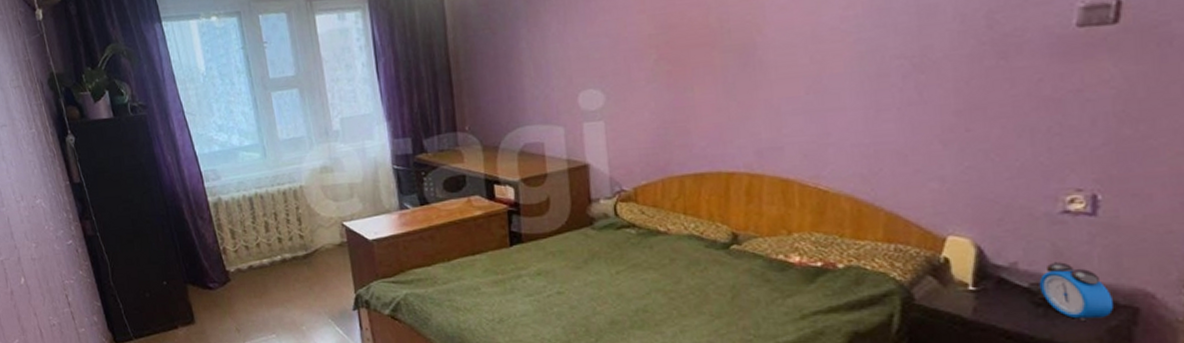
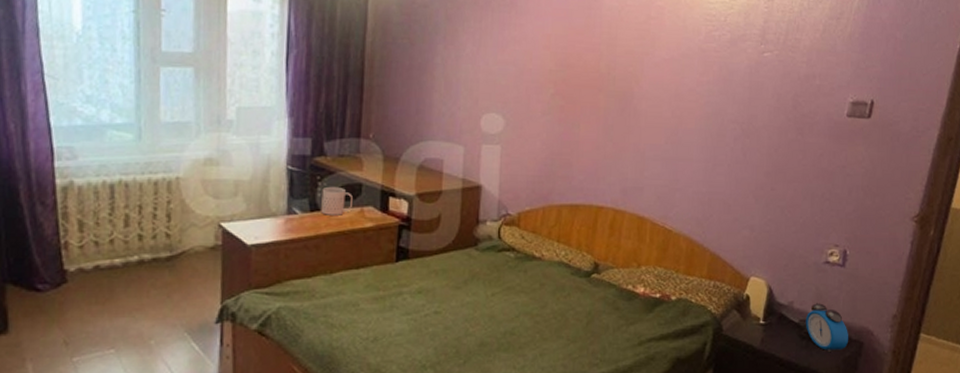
mug: none [428,180,460,208] -> present [321,186,354,216]

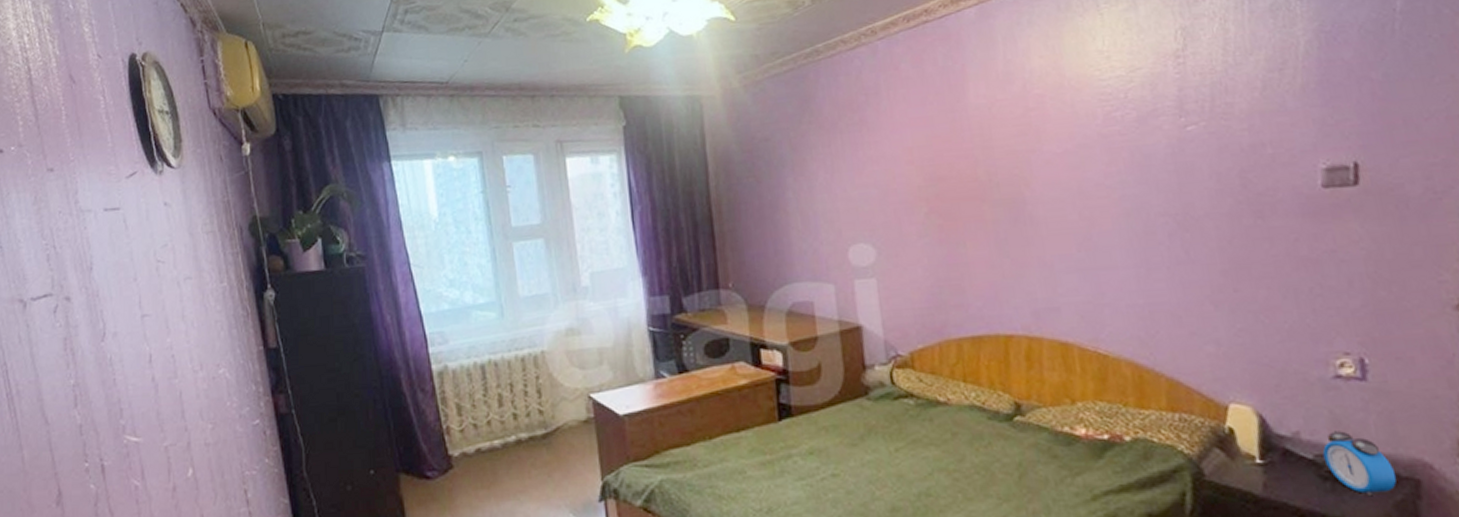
mug: present [321,186,354,216] -> none [688,343,722,376]

